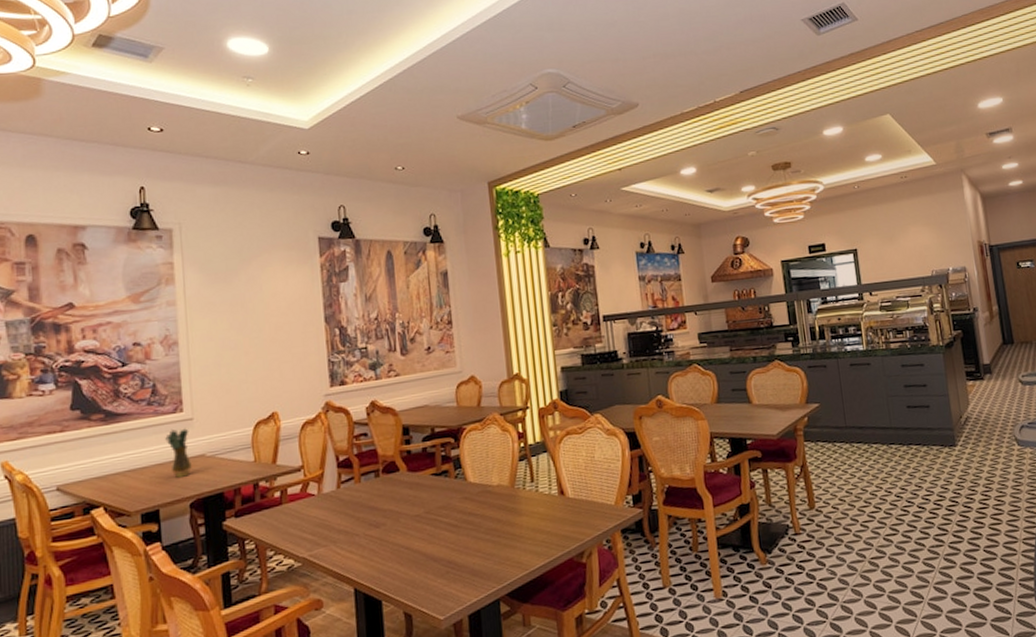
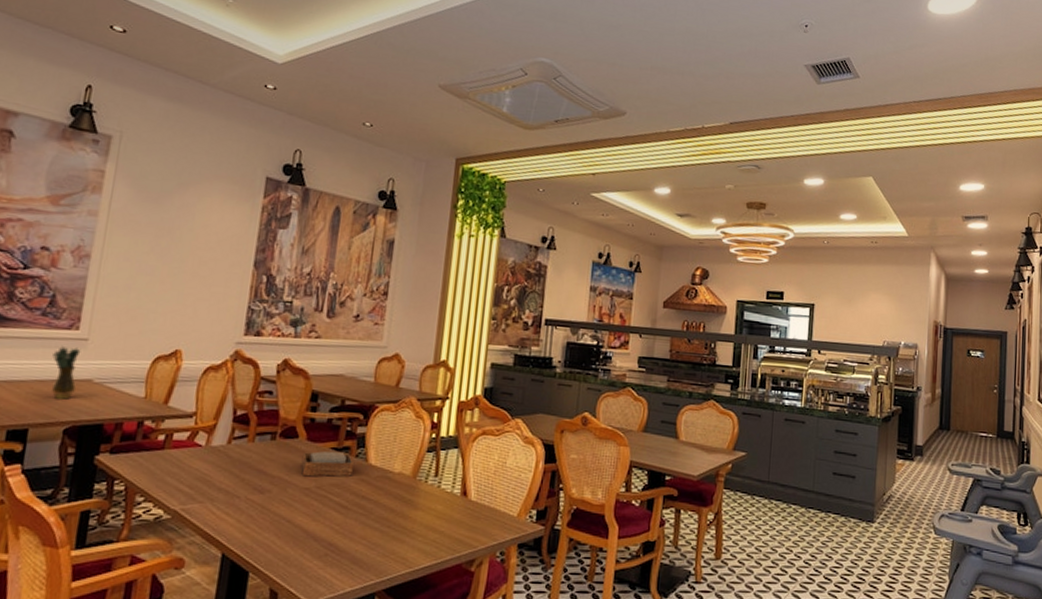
napkin holder: none [406,476,455,505] -> present [301,451,354,478]

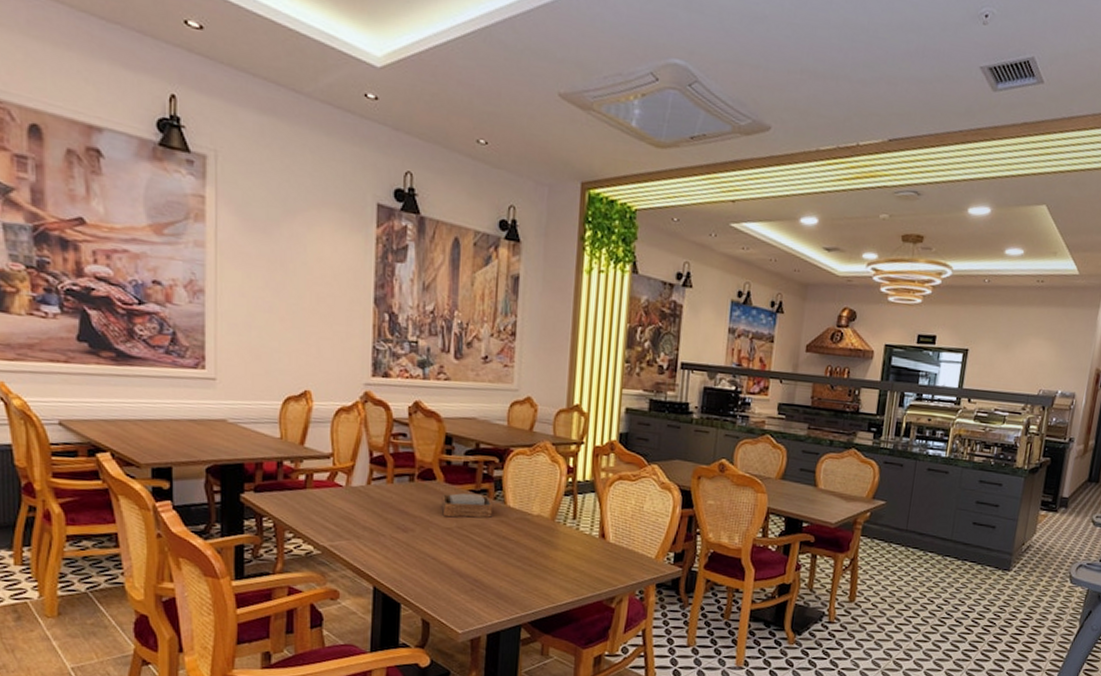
vase: present [52,345,81,400] -> none [183,384,211,439]

